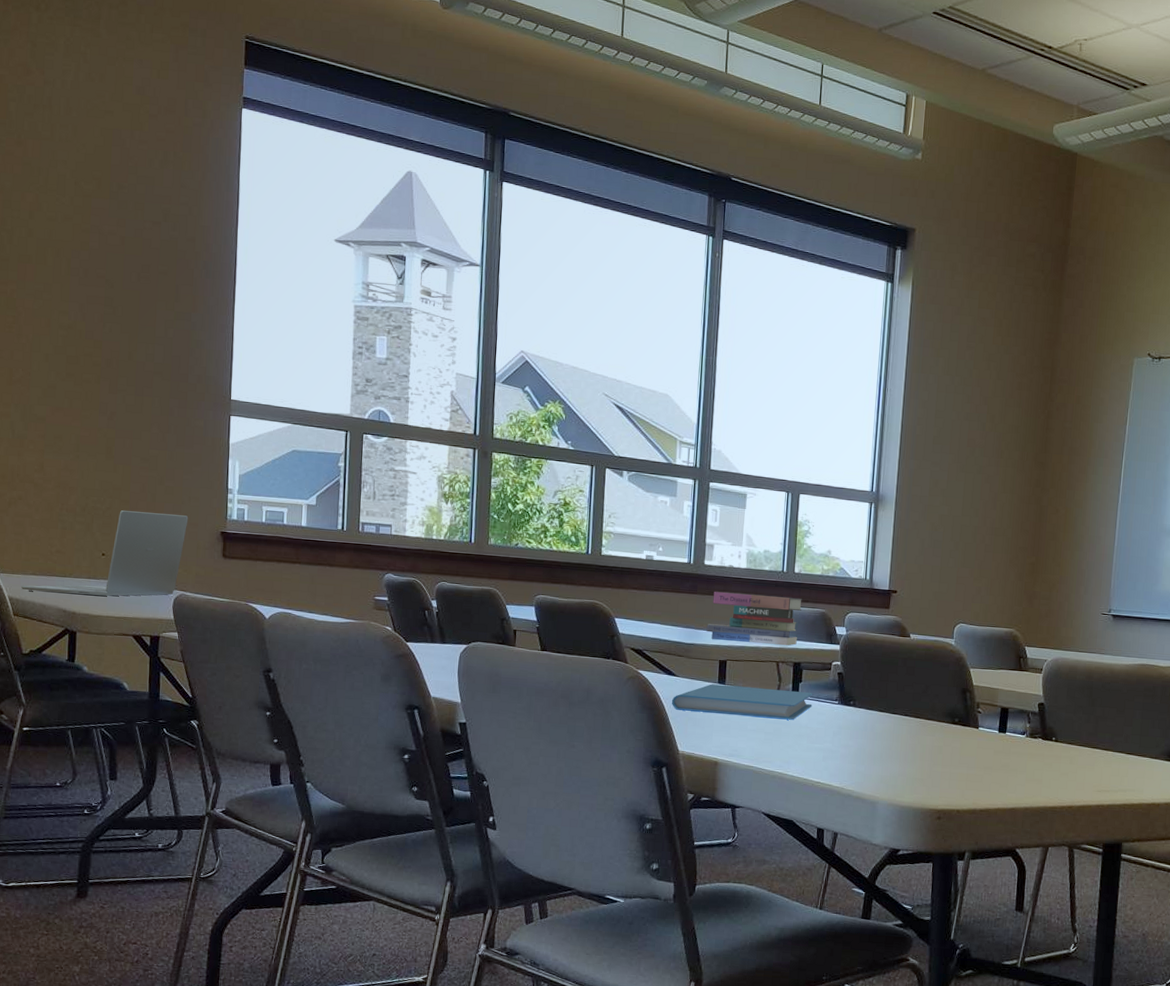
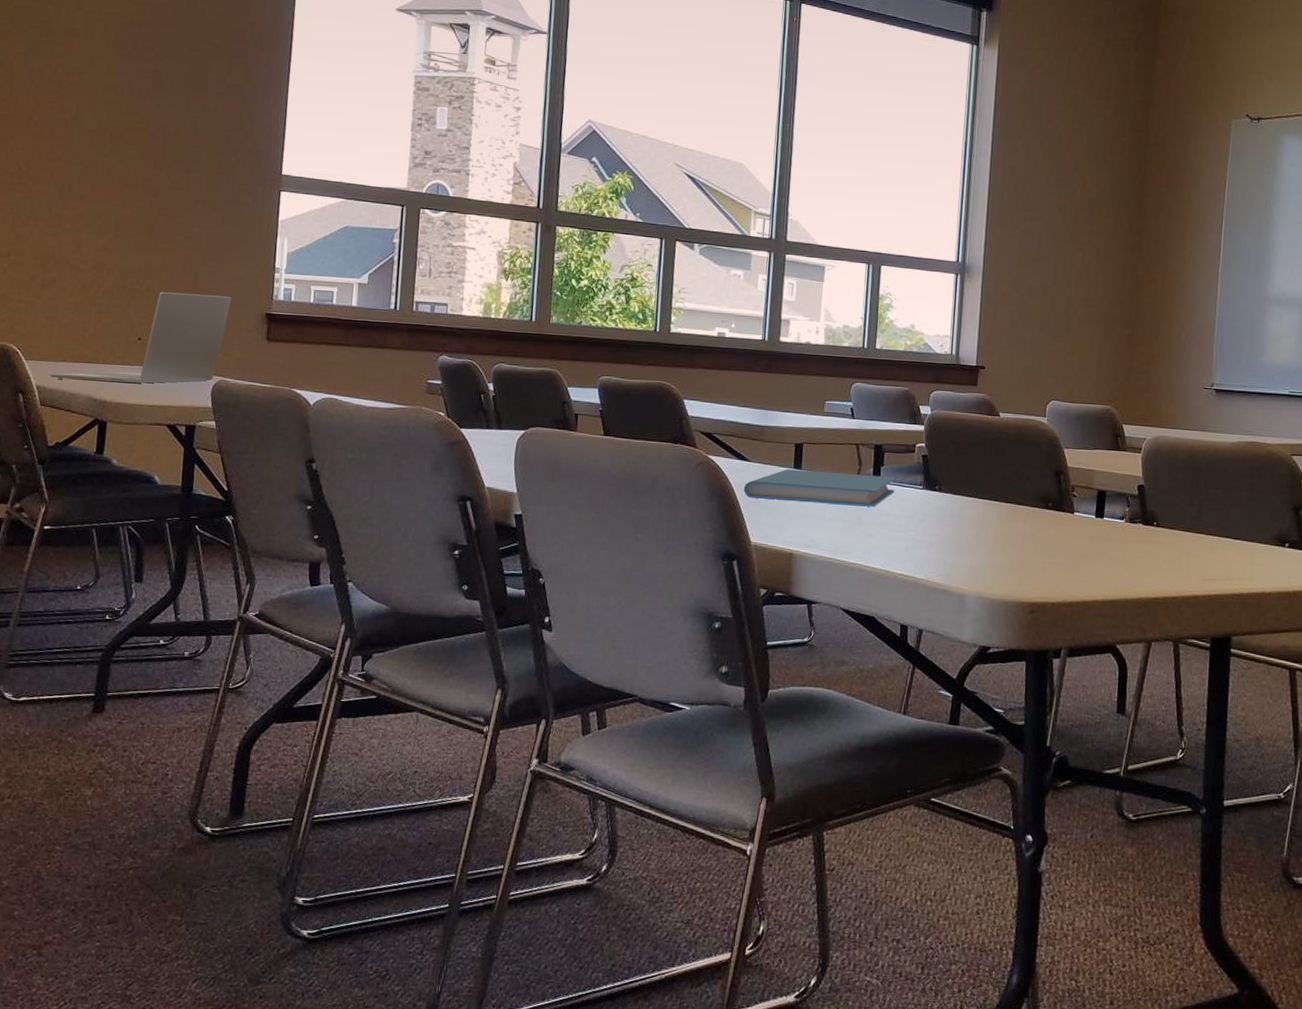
books: present [706,591,802,646] -> none [781,369,884,427]

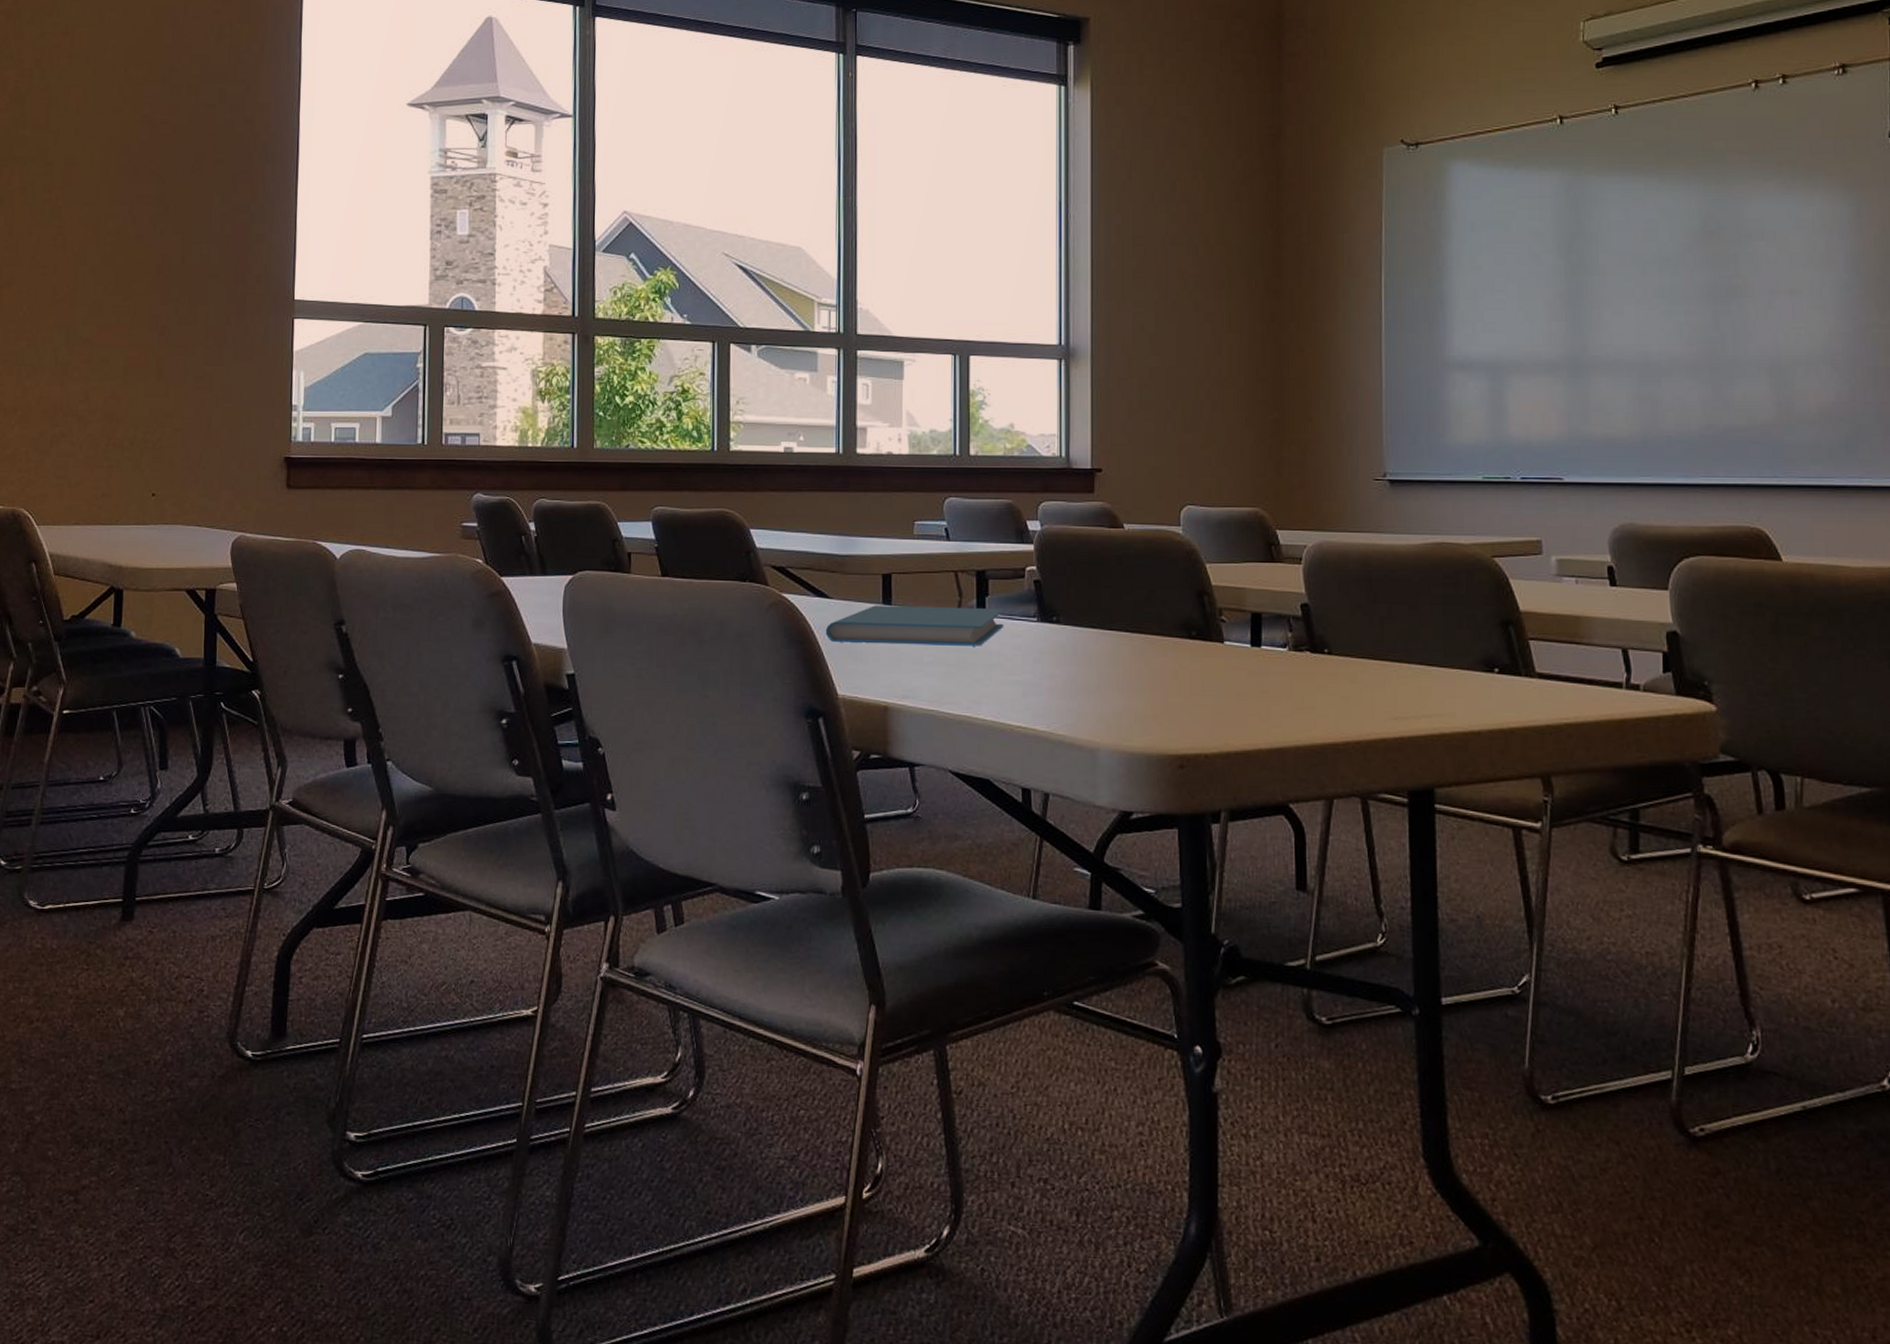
laptop: present [50,292,232,384] -> none [63,441,248,545]

